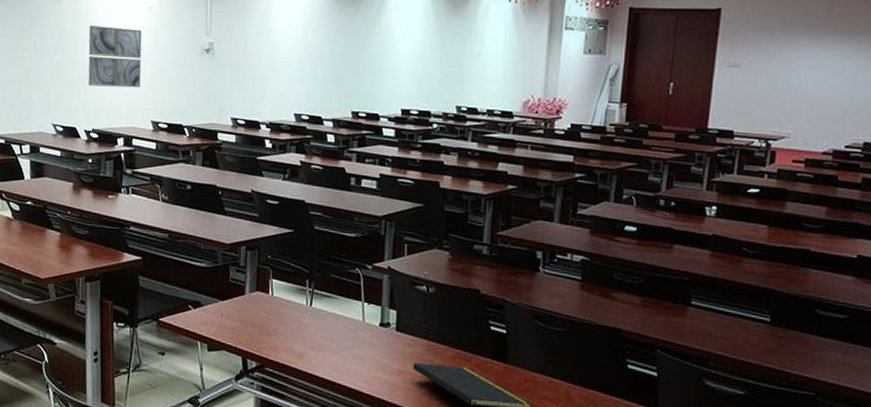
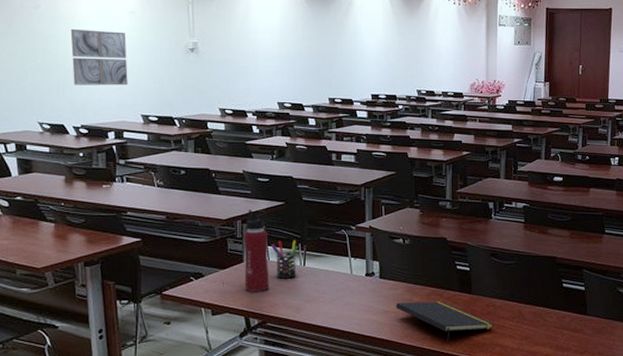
water bottle: none [244,235,274,331] -> present [243,209,269,292]
pen holder: none [276,273,306,319] -> present [271,240,298,279]

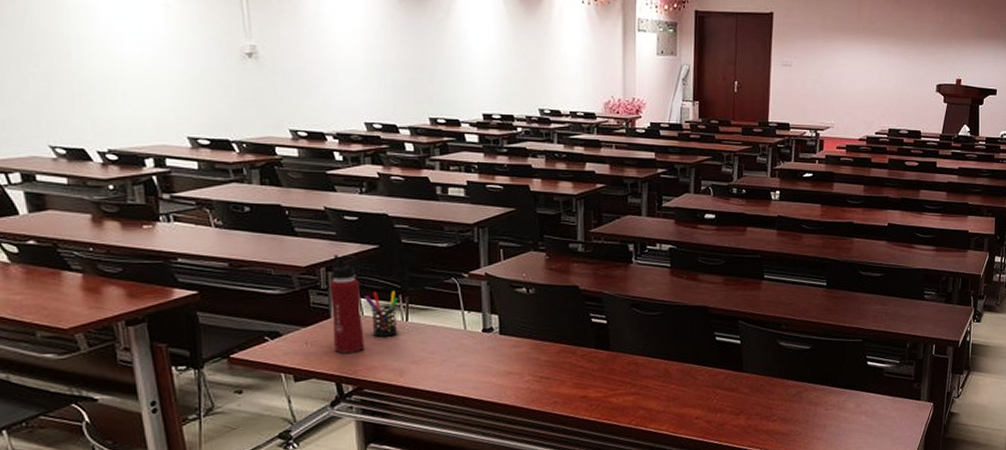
wall art: present [70,28,128,86] -> none [84,24,167,100]
notepad: present [396,302,494,344] -> none [520,360,636,409]

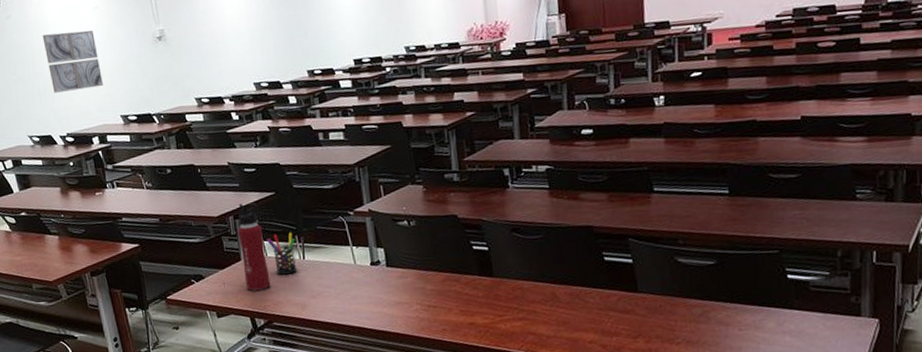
wall art: none [84,24,167,100] -> present [42,30,103,93]

